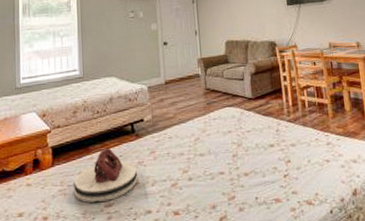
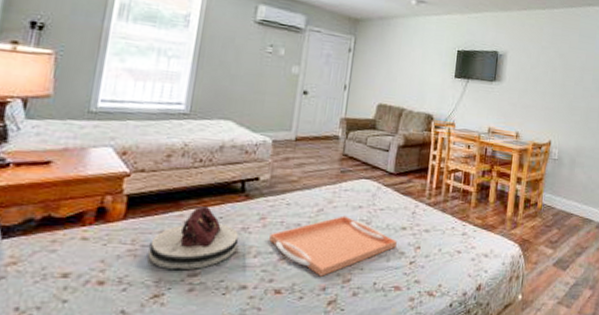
serving tray: none [161,141,269,197] -> present [269,215,397,277]

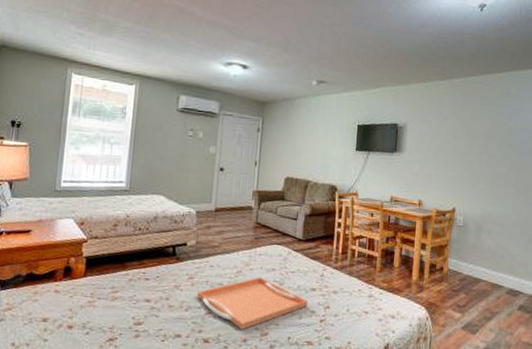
handbag: present [148,205,239,269] -> none [103,266,173,319]

